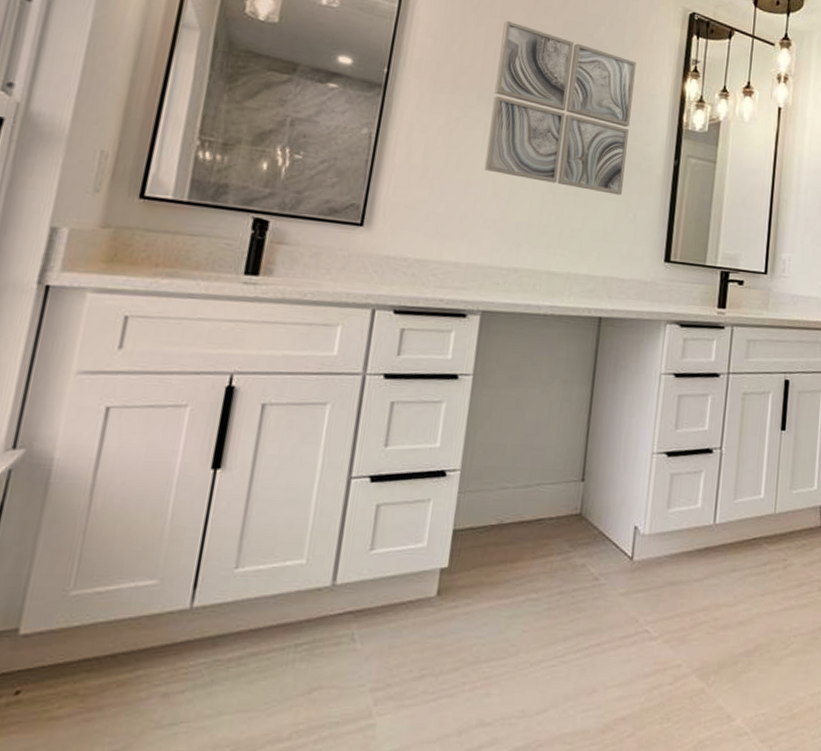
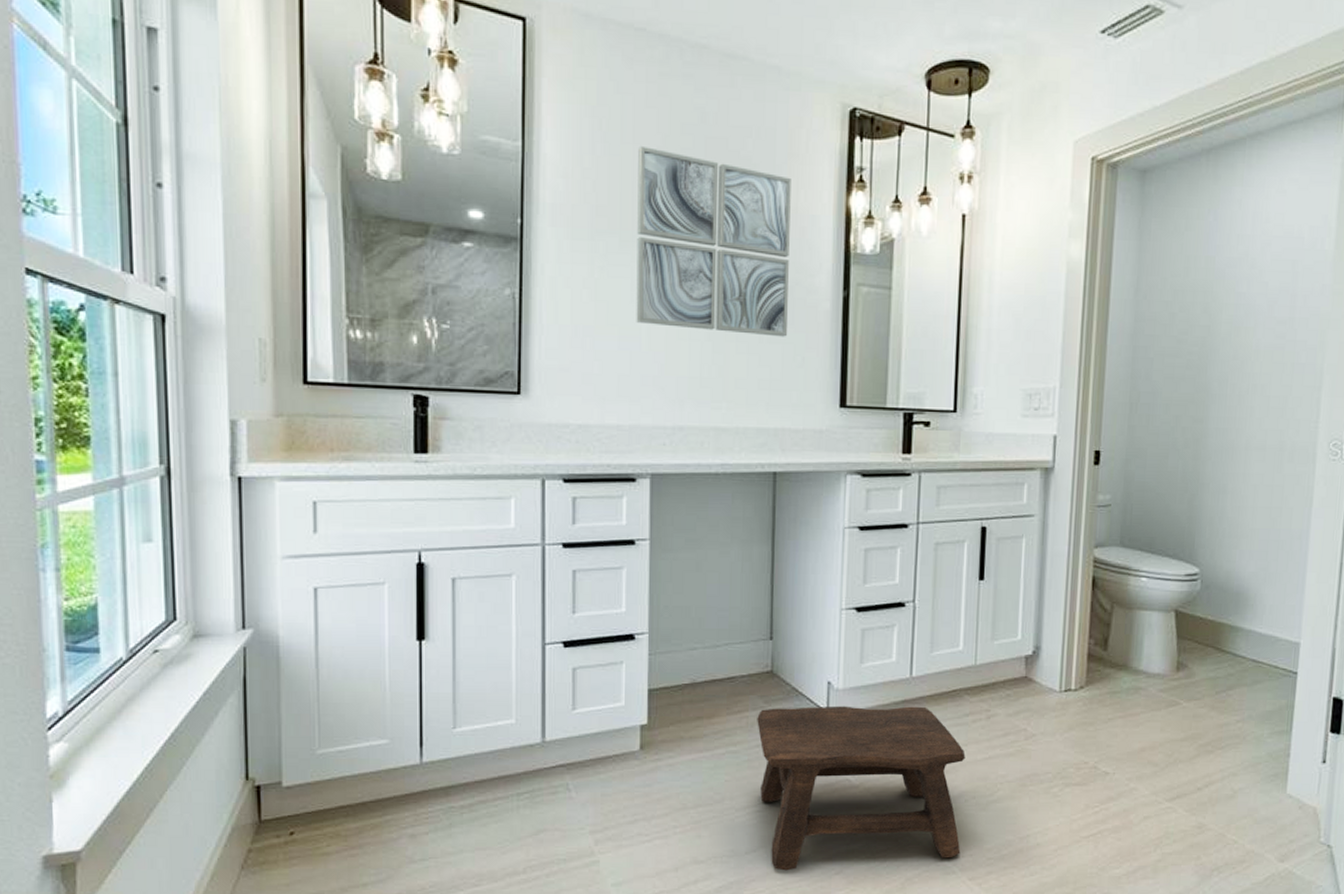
stool: none [557,551,762,734] -> present [757,705,966,871]

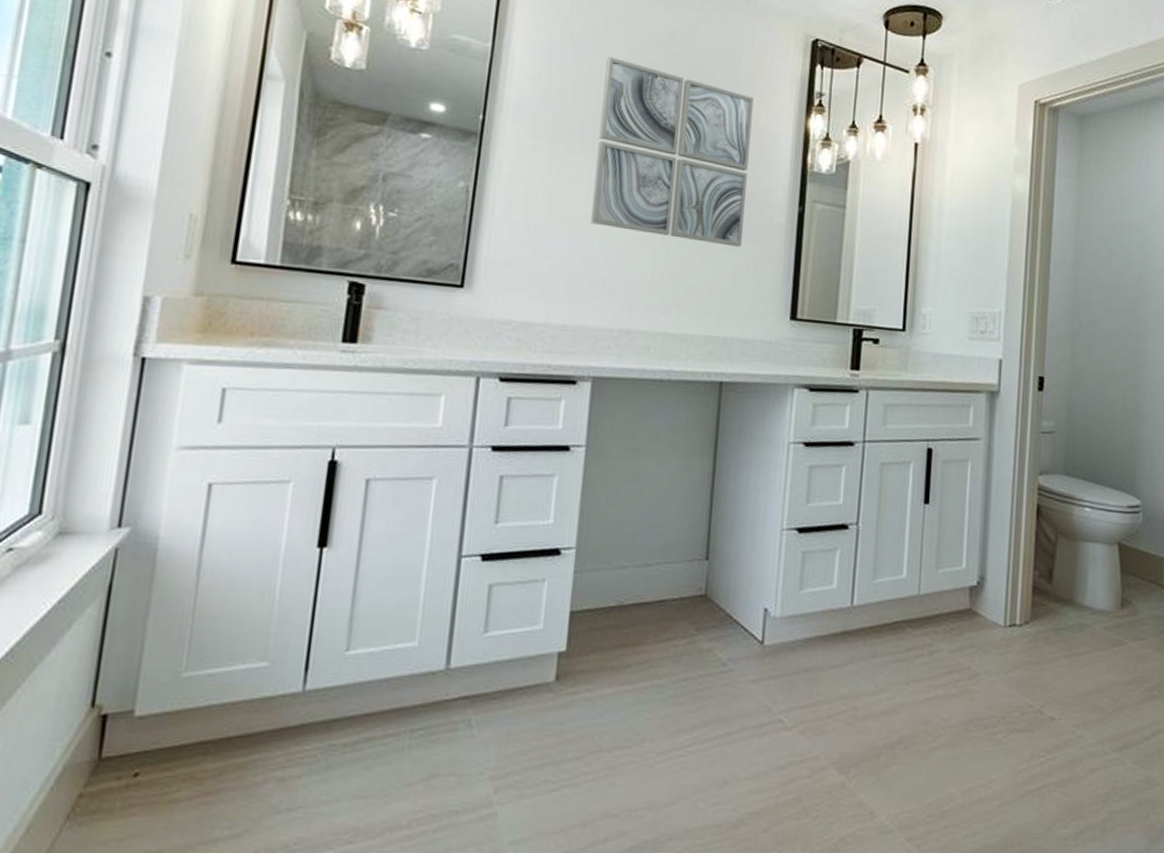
stool: present [757,705,966,871] -> none [684,635,907,828]

